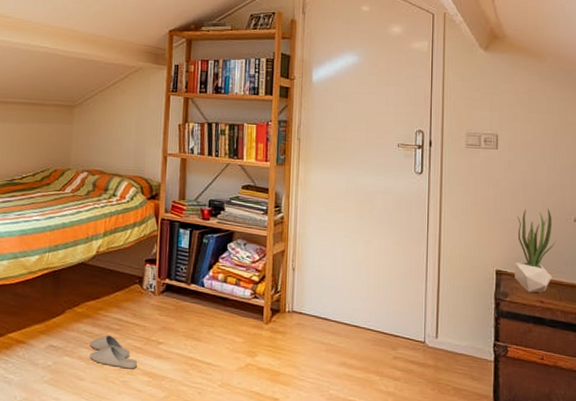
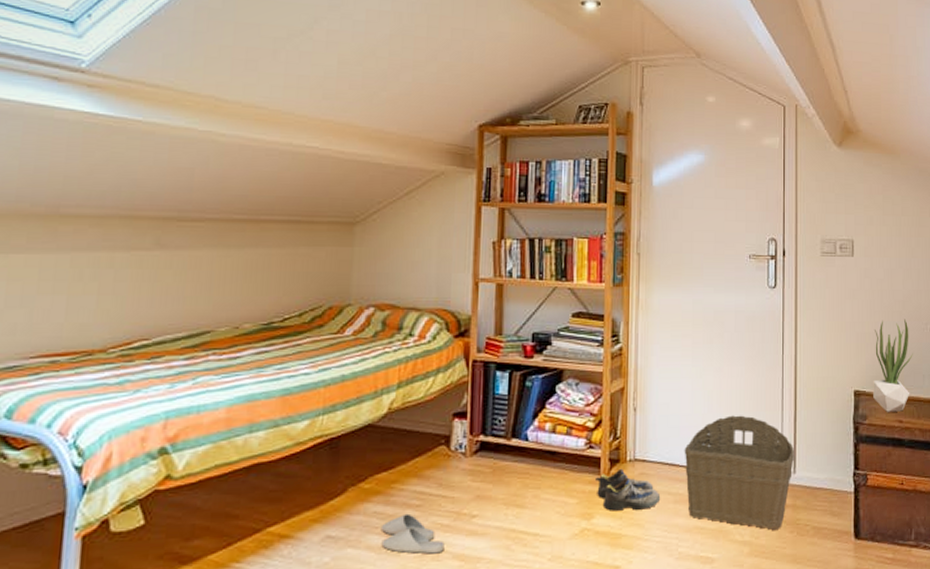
shoe: none [258,317,315,354] -> present [594,468,661,511]
wicker basket: none [335,282,438,385] -> present [684,415,795,530]

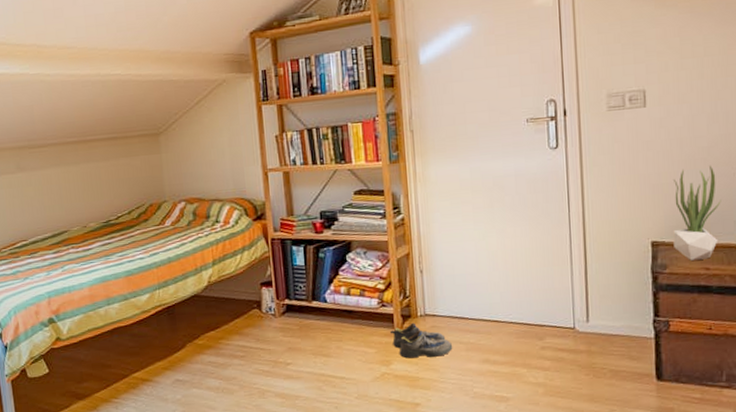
slippers: present [380,513,445,554] -> none [215,362,268,393]
wicker basket: present [684,415,795,530] -> none [472,271,588,373]

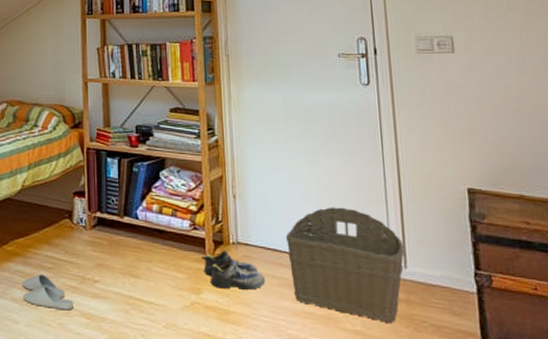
slippers: none [215,362,268,393] -> present [21,274,73,311]
wicker basket: none [472,271,588,373] -> present [285,207,405,323]
potted plant: present [672,165,721,260] -> none [485,116,537,213]

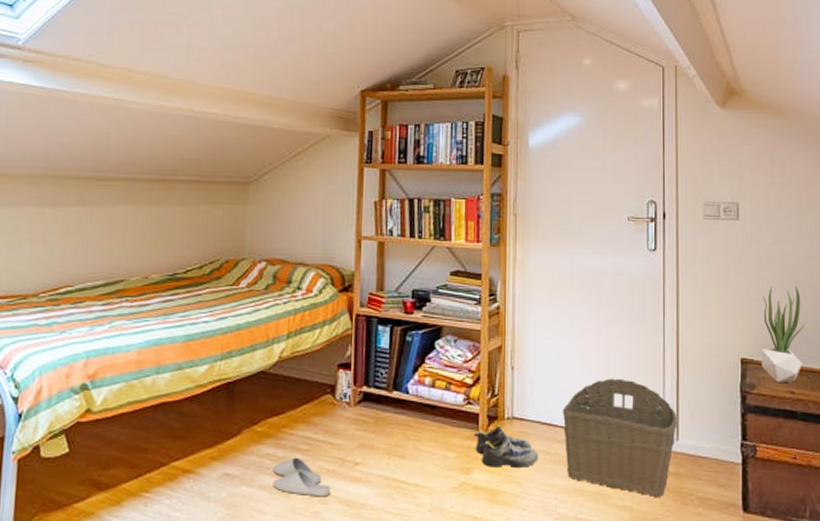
potted plant: none [485,116,537,213] -> present [761,285,806,382]

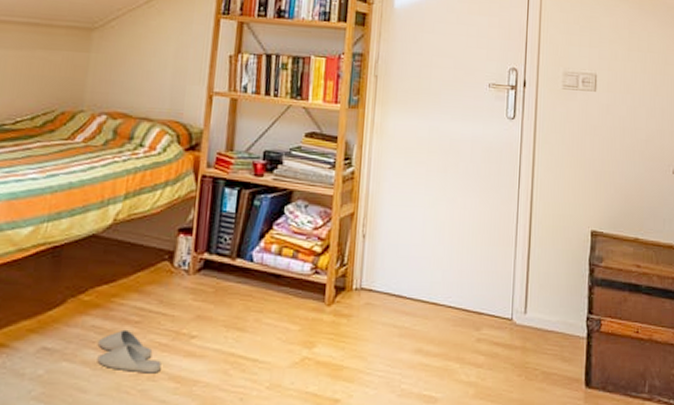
shoe: present [473,425,539,467] -> none [318,297,386,341]
wicker basket: present [562,378,678,497] -> none [412,249,527,372]
potted plant: present [761,285,806,382] -> none [611,159,654,256]

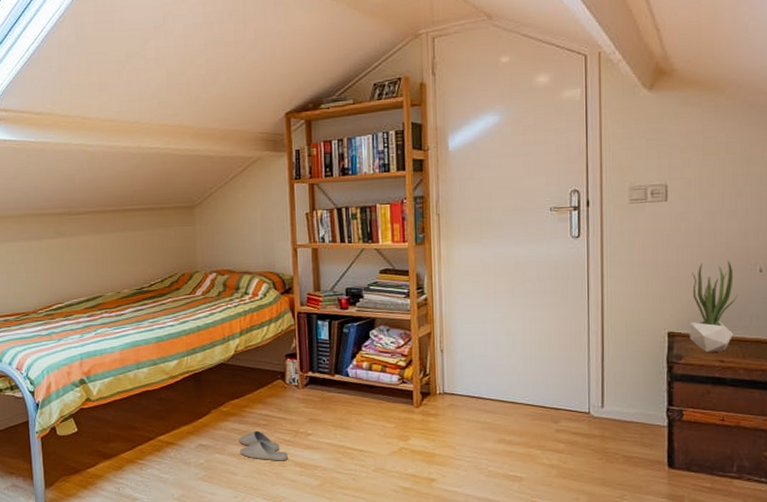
potted plant: none [611,159,654,256] -> present [690,260,738,352]

